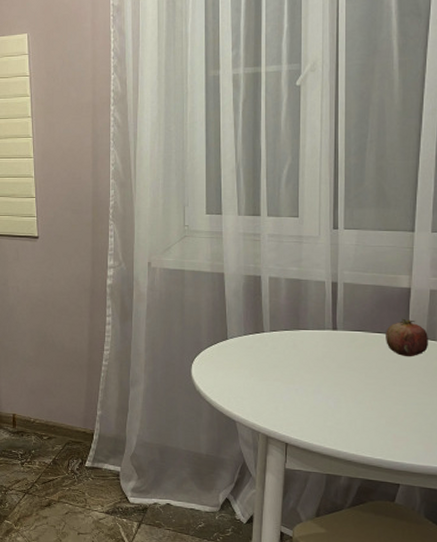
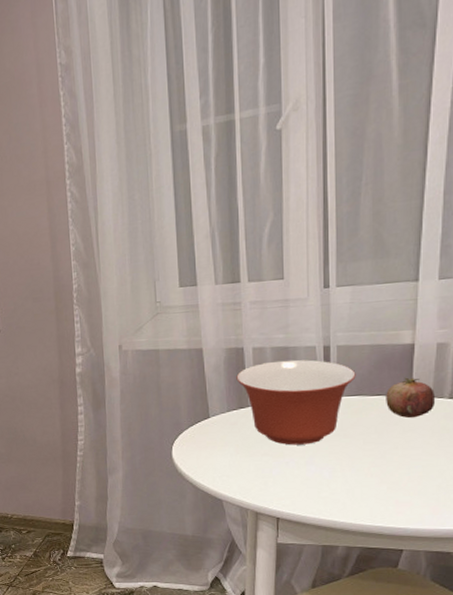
mixing bowl: none [253,291,360,374] -> present [236,359,356,446]

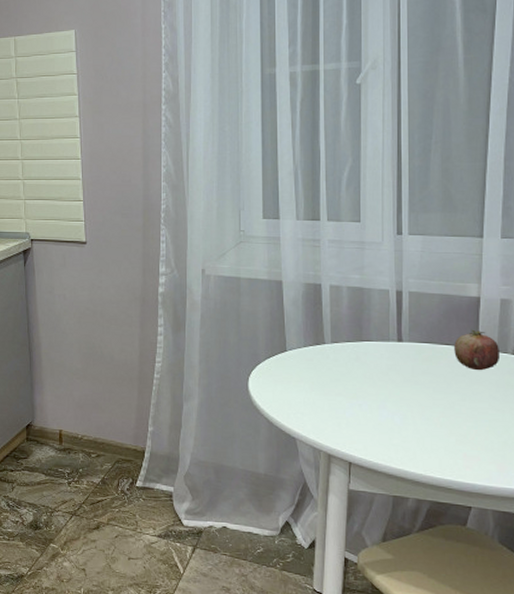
mixing bowl: present [236,359,356,446] -> none [313,300,426,388]

